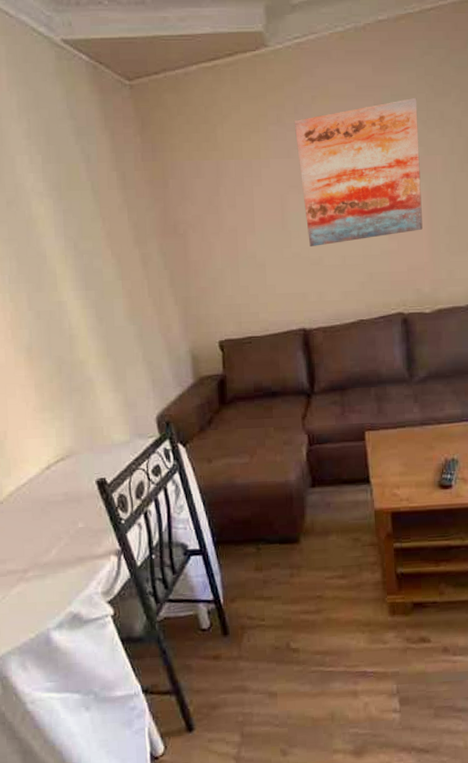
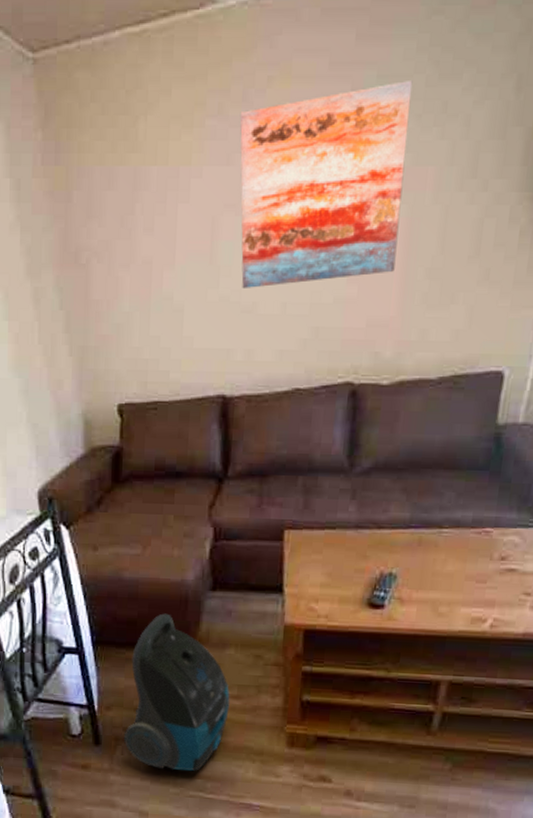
vacuum cleaner: none [248,511,338,651] -> present [123,613,230,771]

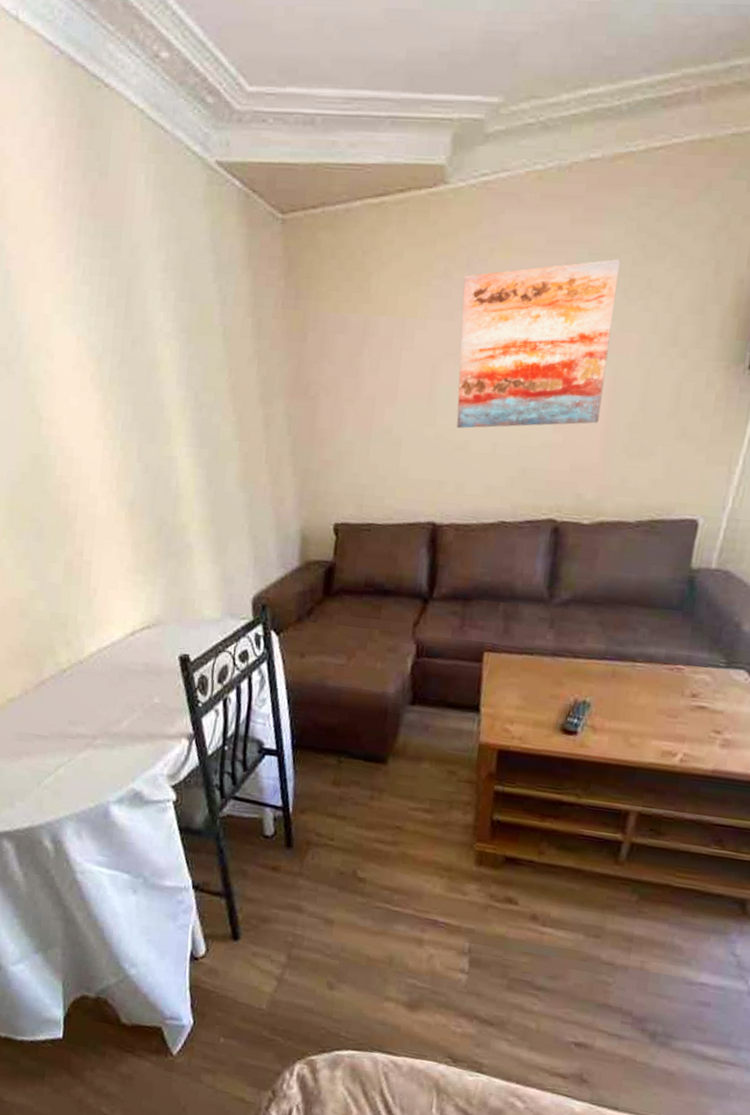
vacuum cleaner: present [123,613,230,771] -> none [315,723,423,882]

